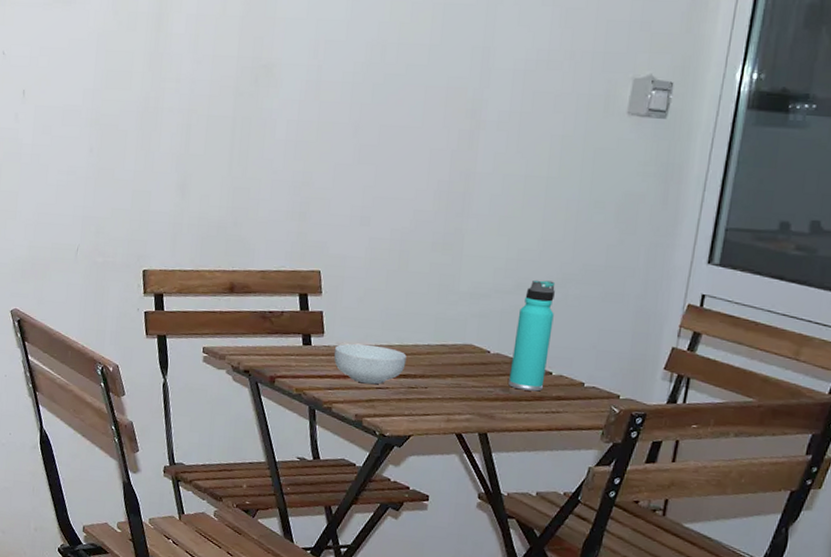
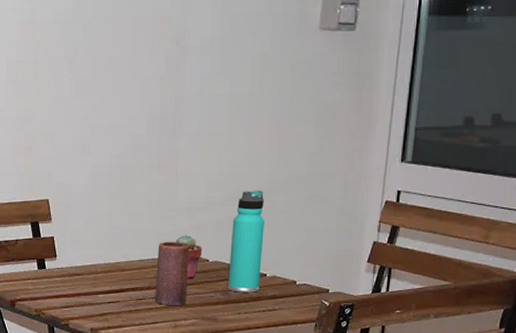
cereal bowl: present [333,343,407,385] -> none [67,263,133,300]
candle: none [428,327,470,399] -> present [155,241,190,306]
potted succulent: none [456,321,483,371] -> present [176,234,202,279]

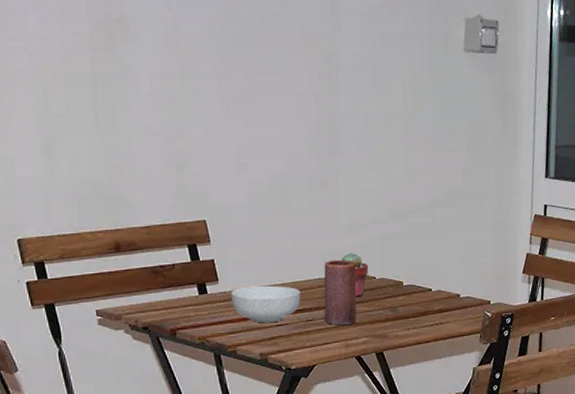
cereal bowl: none [67,263,133,300] -> present [230,285,301,323]
thermos bottle: present [228,190,265,293] -> none [395,207,427,308]

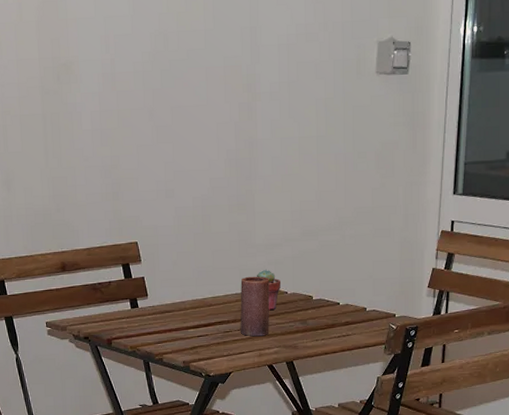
cereal bowl: present [230,285,301,323] -> none [158,300,220,334]

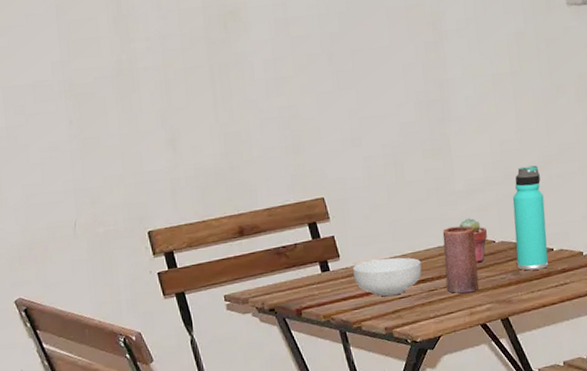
cereal bowl: none [158,300,220,334] -> present [352,257,422,297]
thermos bottle: none [305,225,336,321] -> present [512,165,549,271]

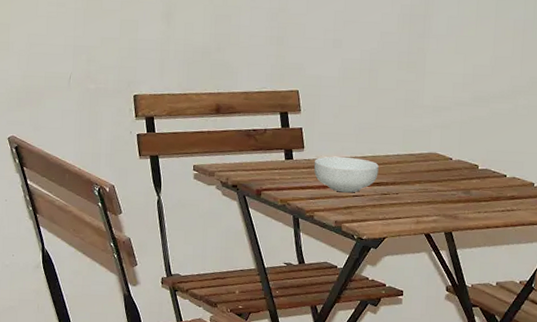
candle: present [442,225,479,294] -> none [399,138,434,203]
potted succulent: present [460,217,487,263] -> none [421,132,446,177]
thermos bottle: present [512,165,549,271] -> none [469,92,507,193]

